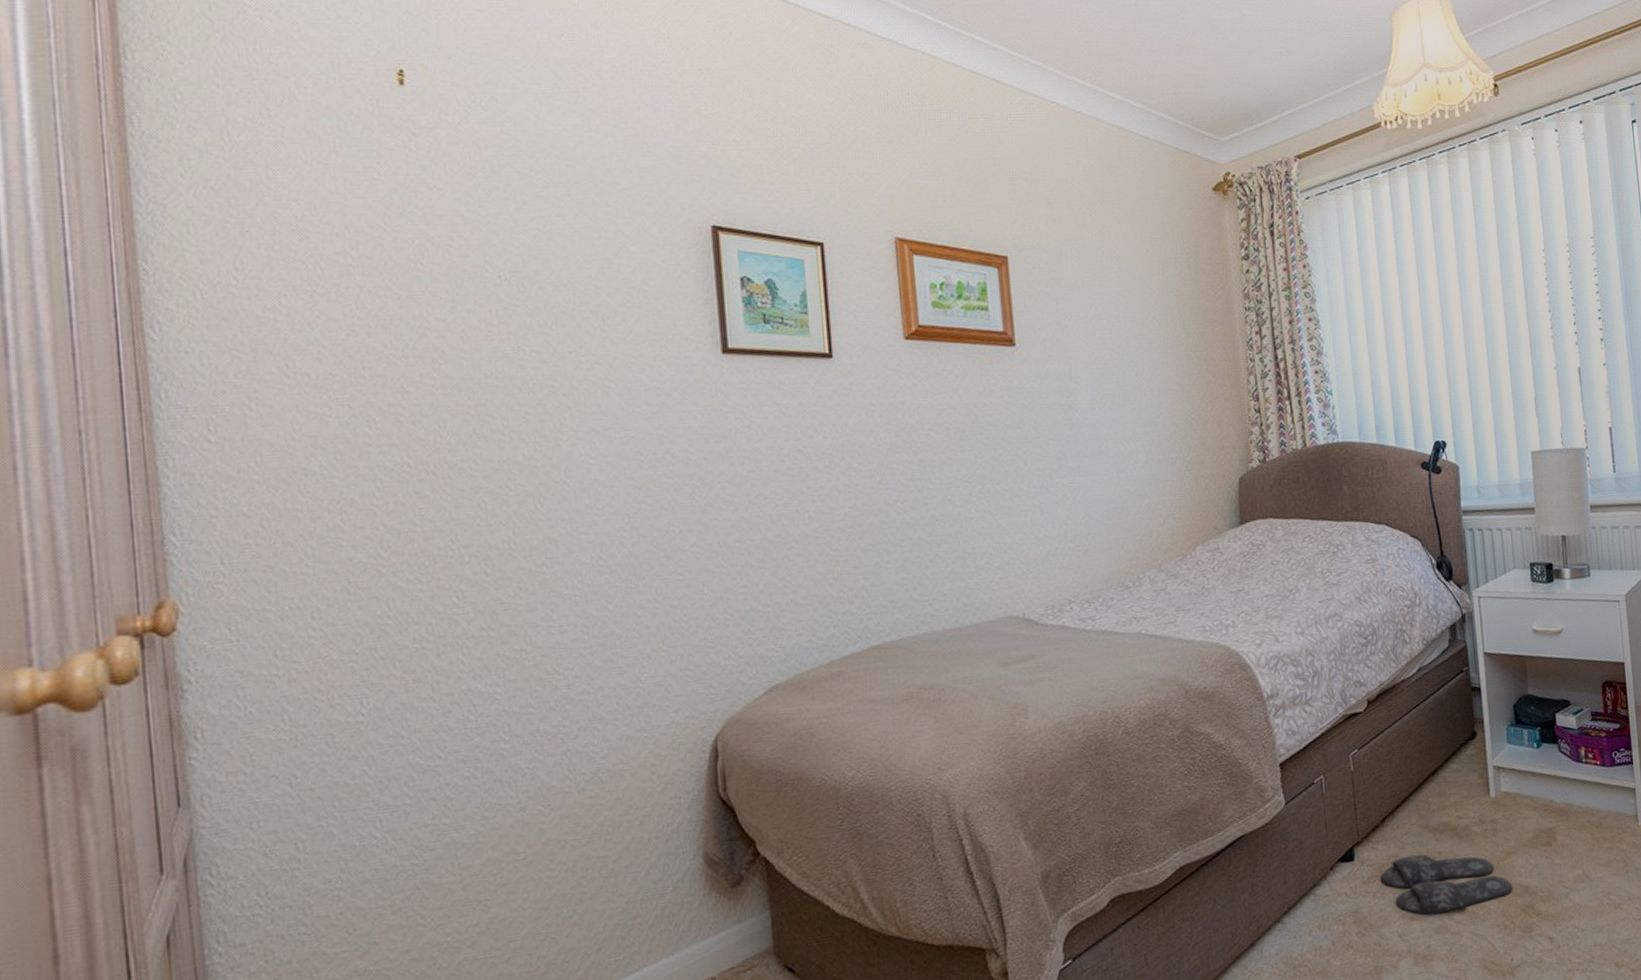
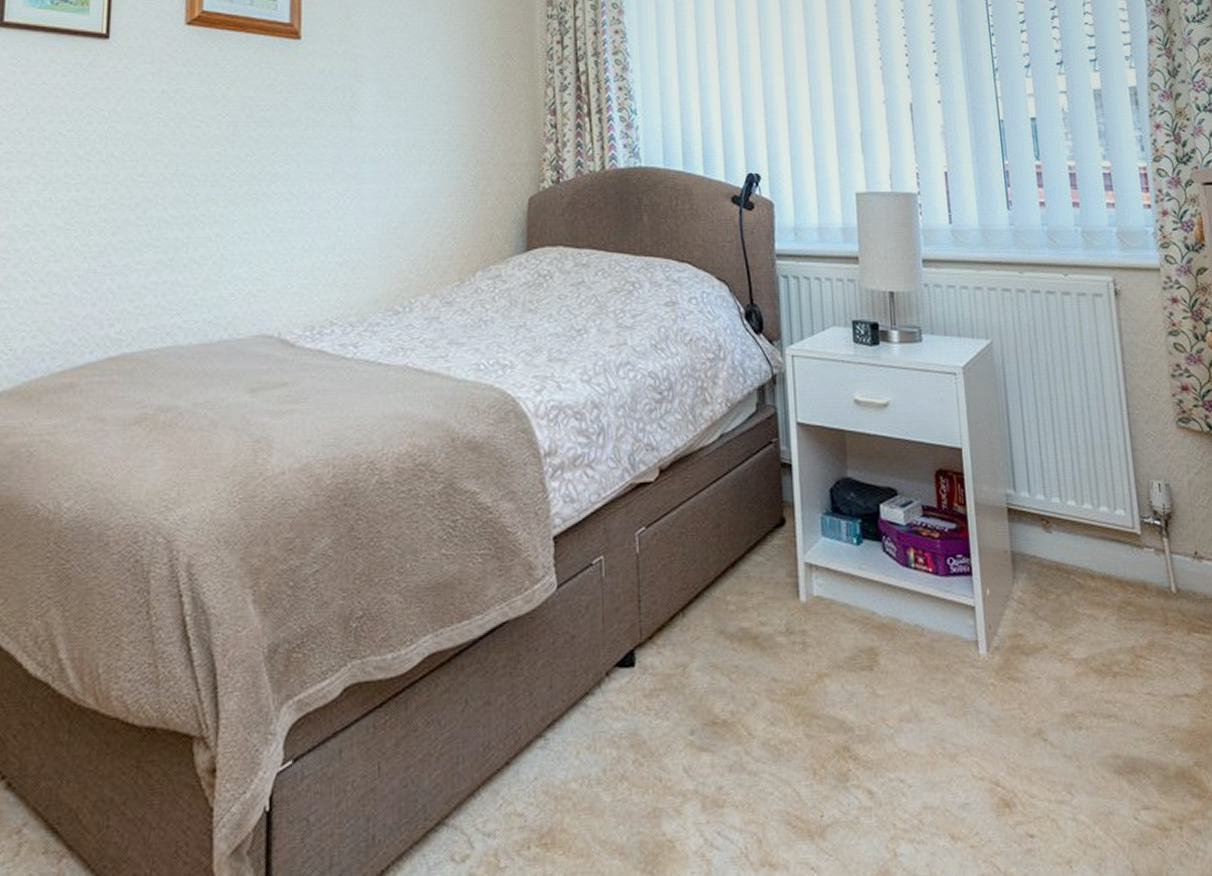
slippers: present [1381,854,1513,915] -> none [666,666,825,747]

